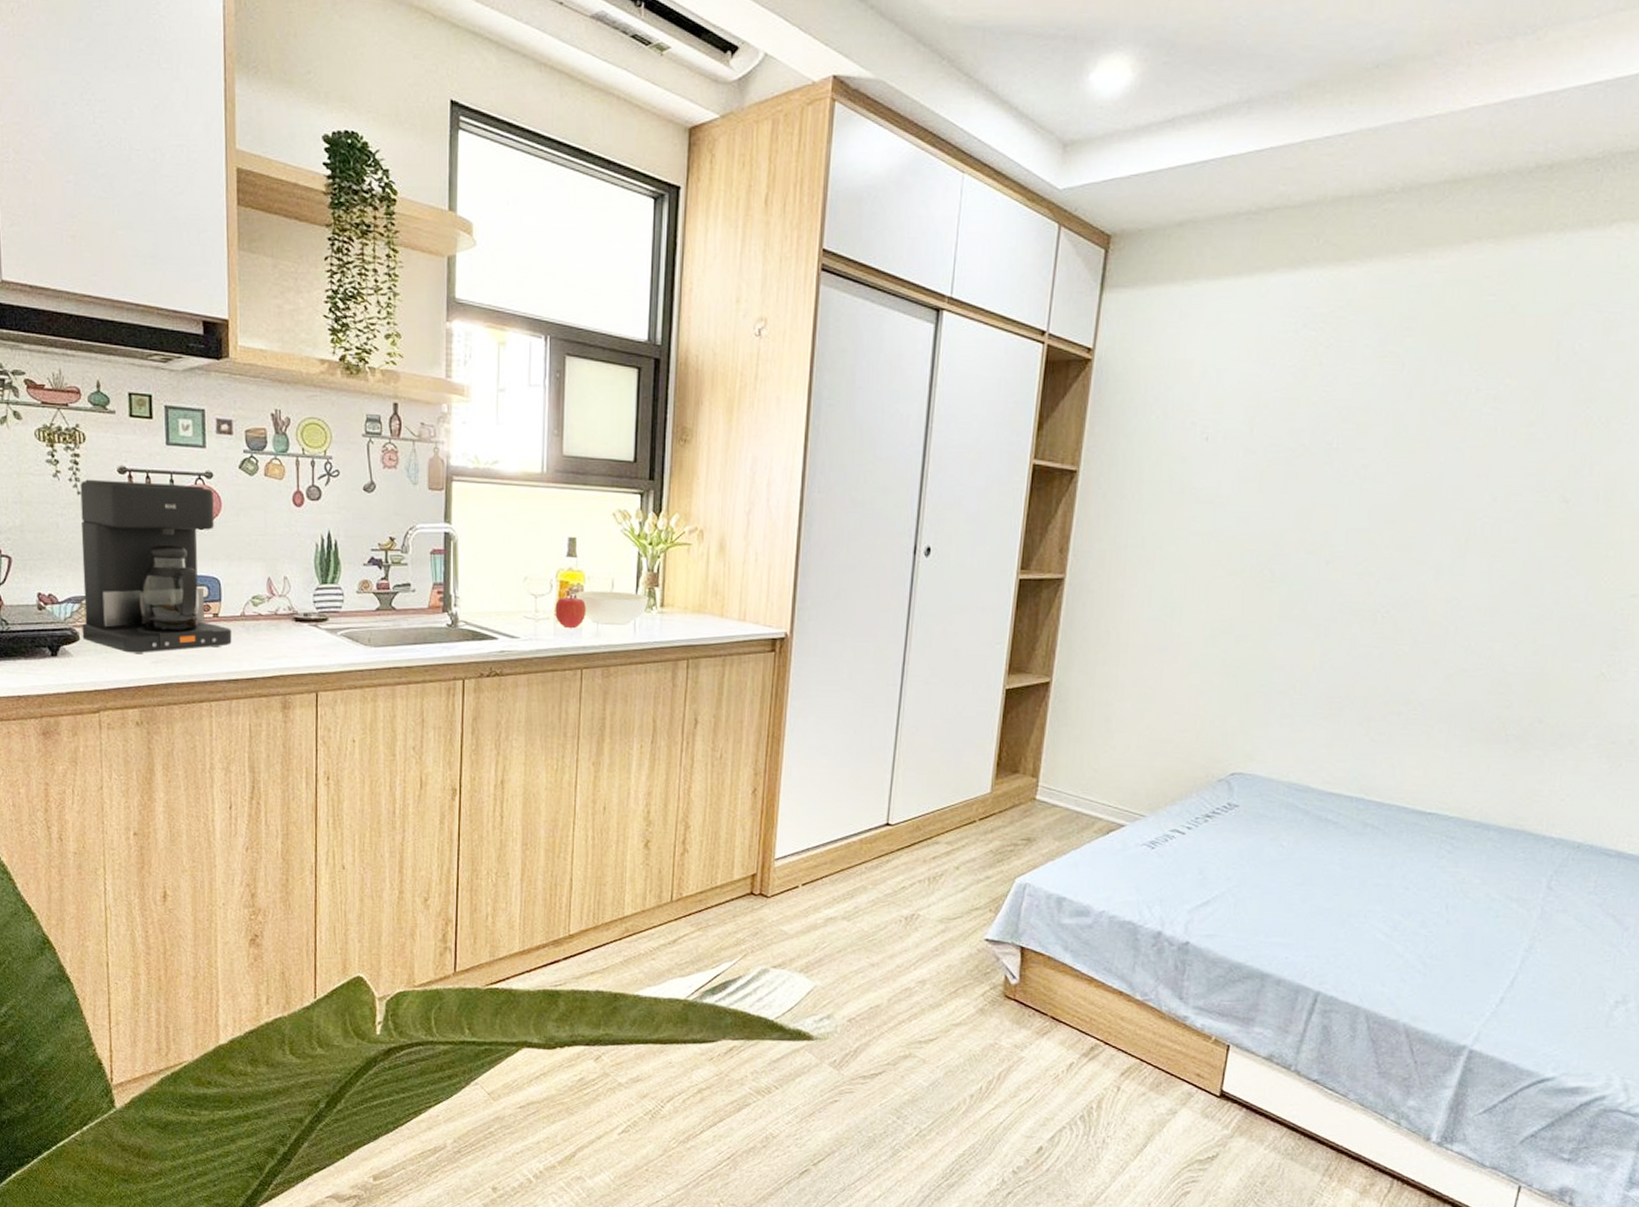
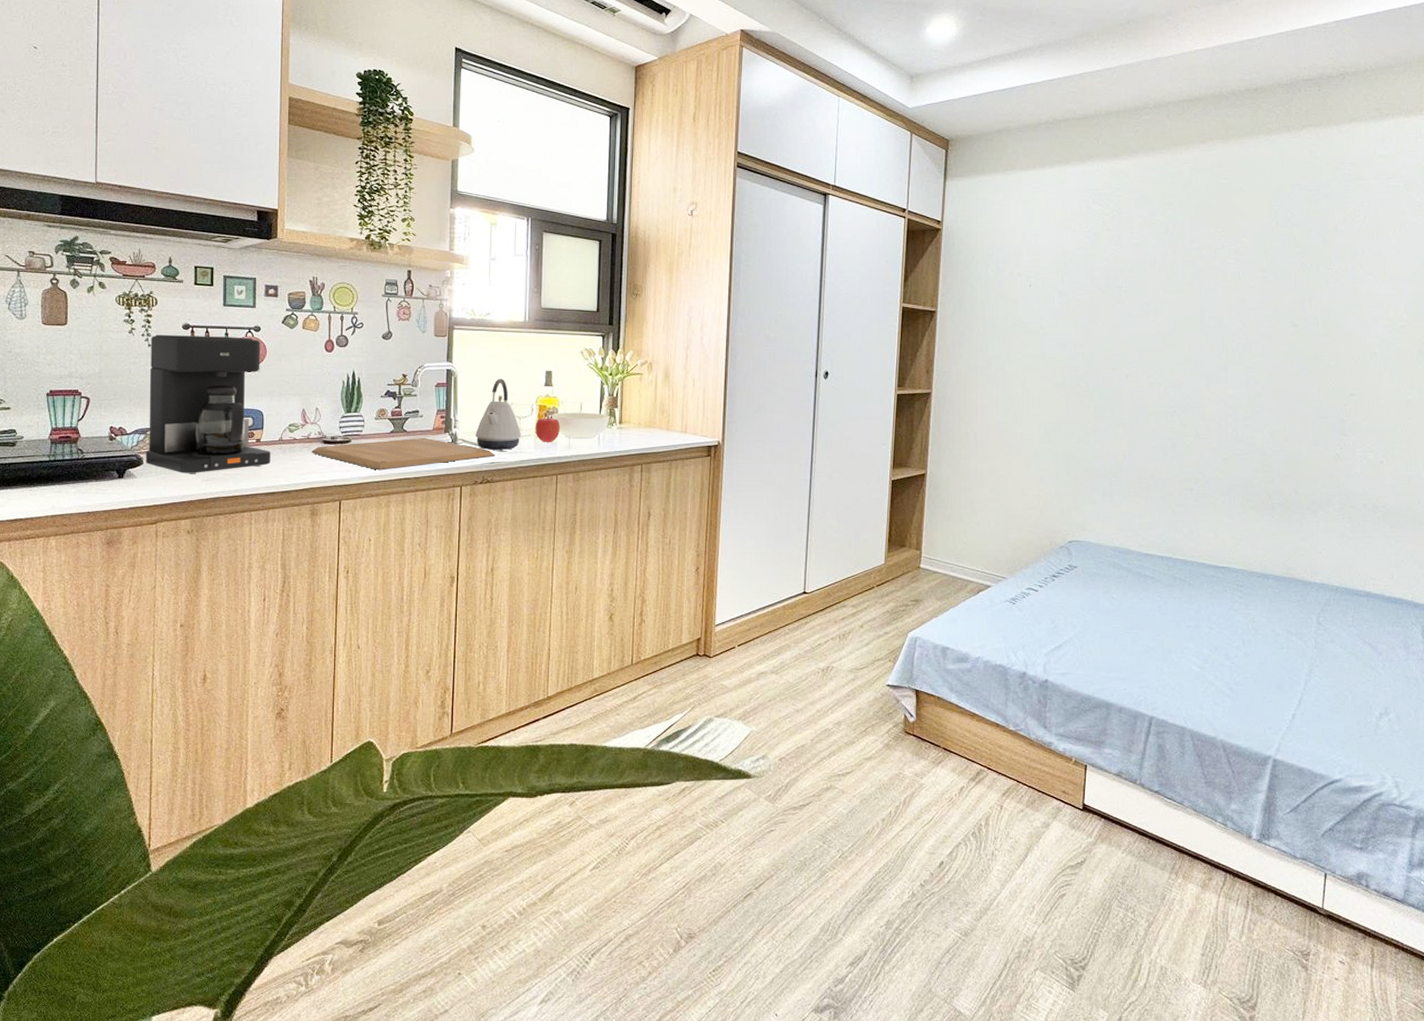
chopping board: none [280,617,505,657] -> present [311,437,495,471]
kettle: none [480,545,537,636] -> present [475,378,521,450]

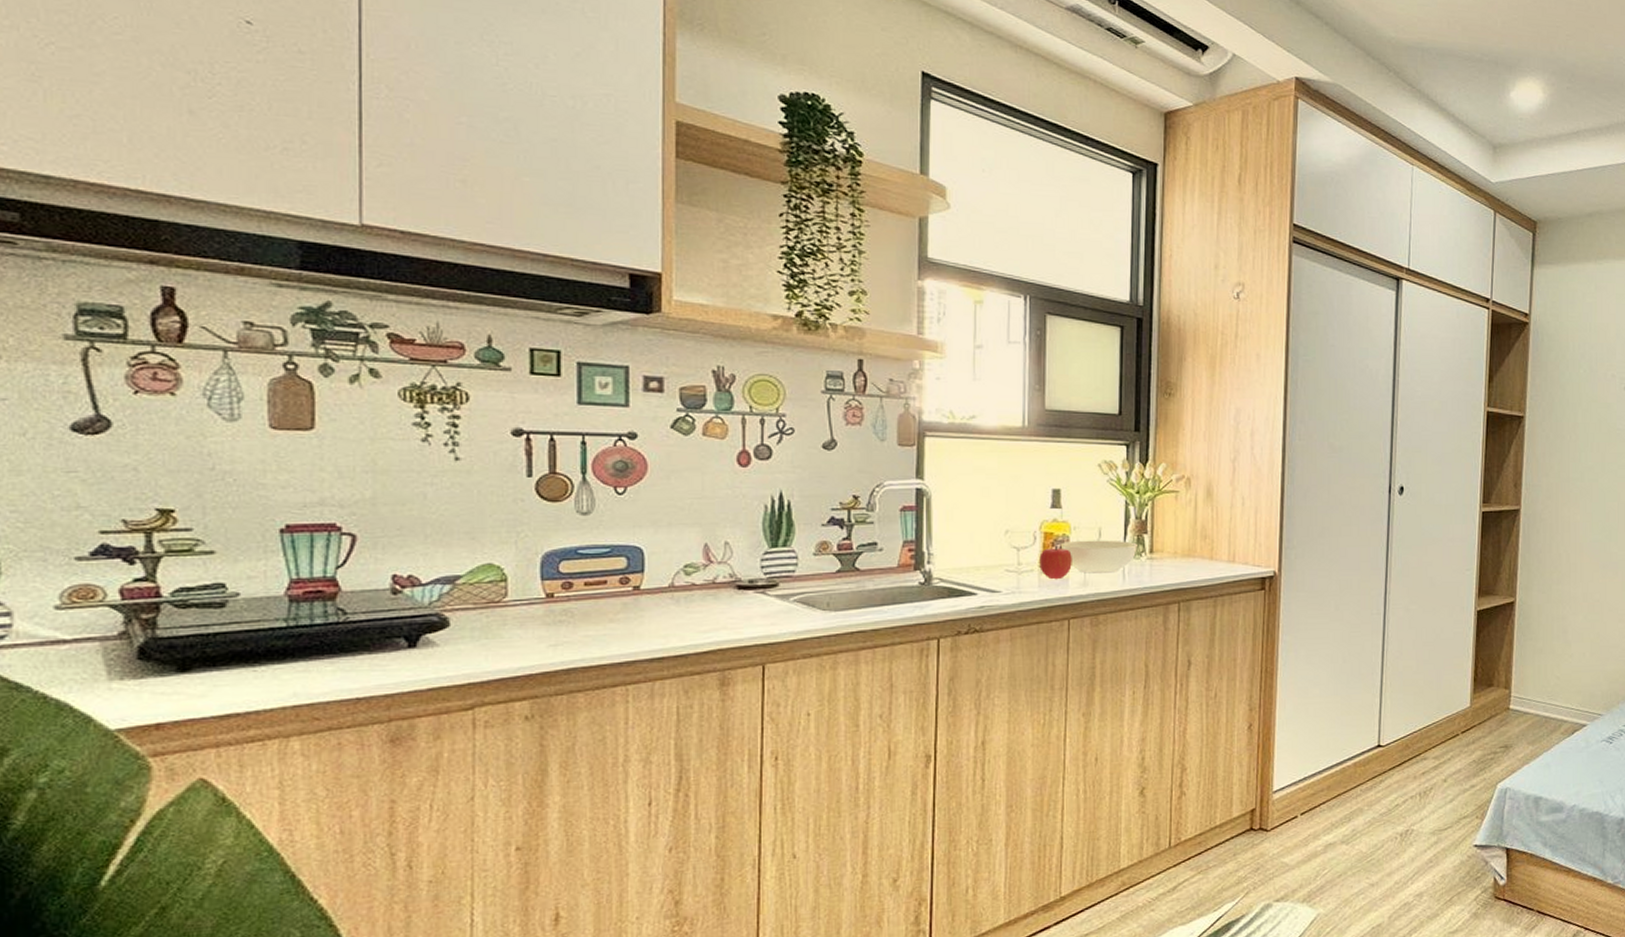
coffee maker: present [145,334,271,473] -> none [453,443,657,637]
chopping board: present [311,437,495,471] -> none [718,577,985,623]
kettle: present [475,378,521,450] -> none [957,499,1020,590]

